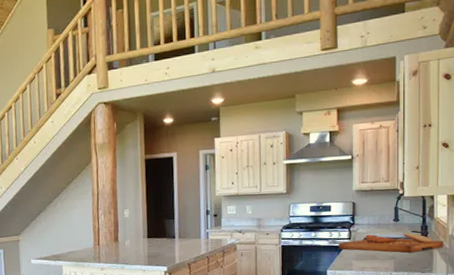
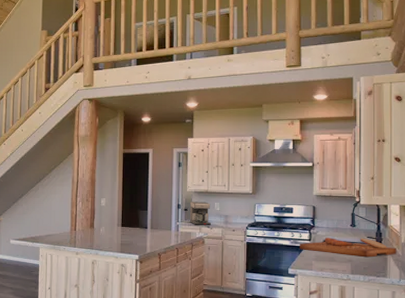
coffee maker: none [220,205,244,231] -> present [190,202,212,225]

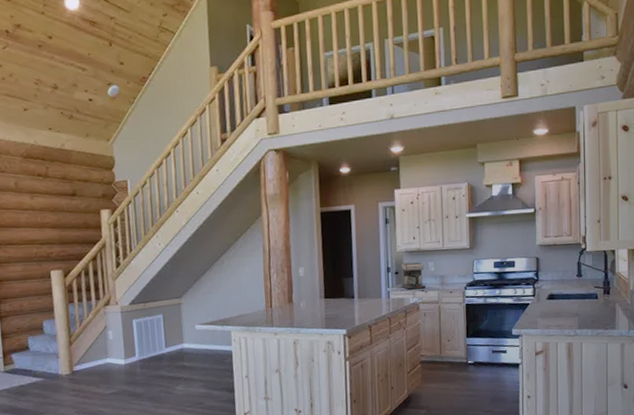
cutting board: present [299,238,397,258] -> none [522,288,625,310]

